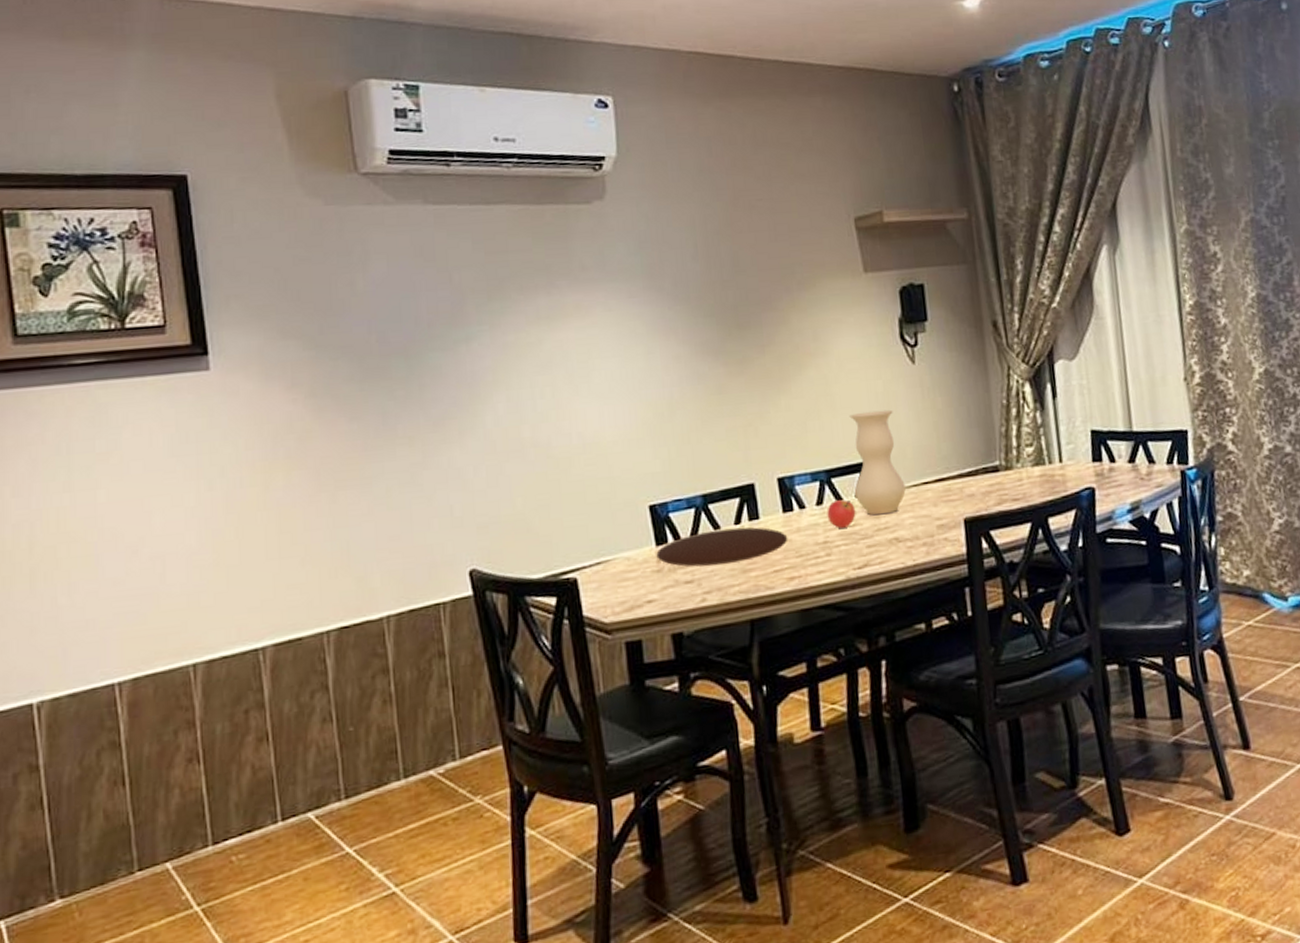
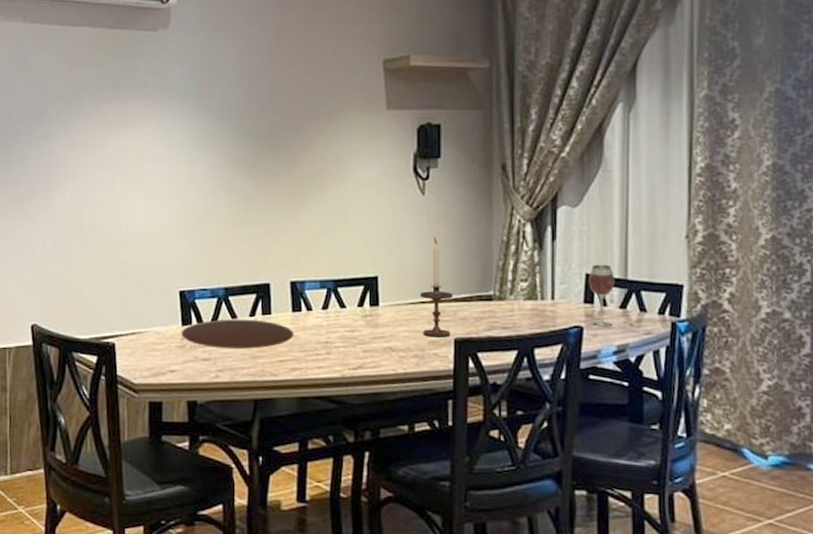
fruit: present [826,499,856,529] -> none [331,307,356,332]
vase: present [849,409,906,516] -> none [357,233,403,325]
candlestick: none [922,407,960,521] -> present [420,235,453,337]
wineglass: none [1094,417,1124,486] -> present [589,264,615,327]

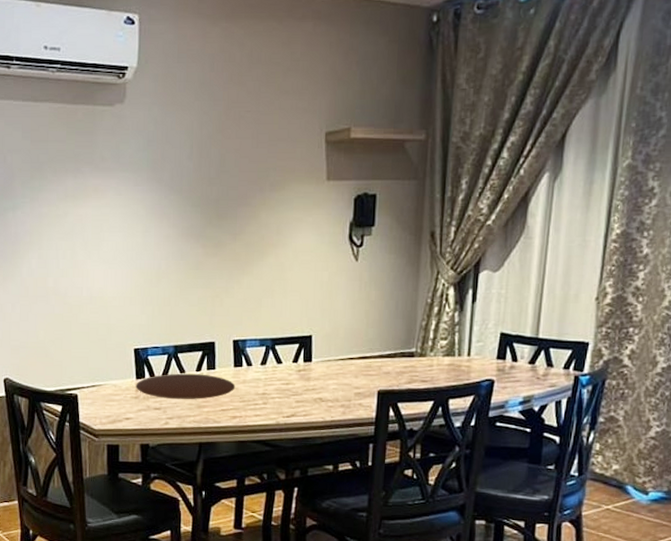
candlestick: present [420,235,453,337] -> none [349,298,379,389]
wineglass: present [589,264,615,327] -> none [502,324,527,381]

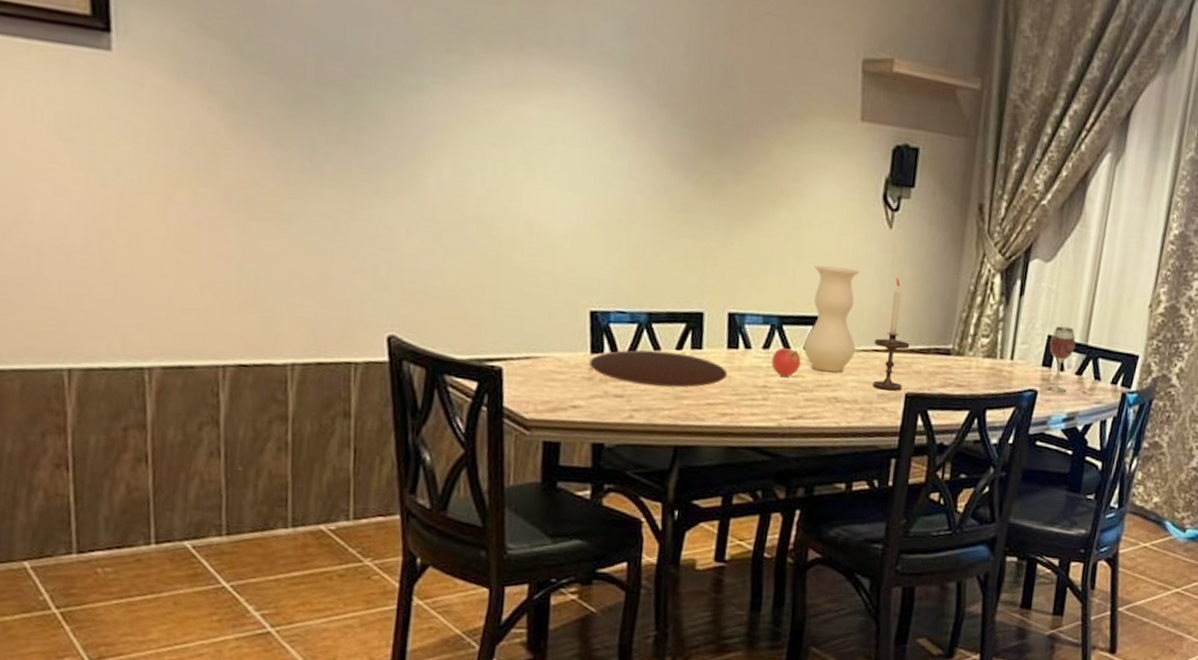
fruit: none [268,363,291,385] -> present [771,348,801,377]
vase: none [292,296,334,379] -> present [803,265,859,373]
candlestick: none [349,298,379,389] -> present [873,276,910,391]
wineglass: none [502,324,527,381] -> present [1046,326,1076,393]

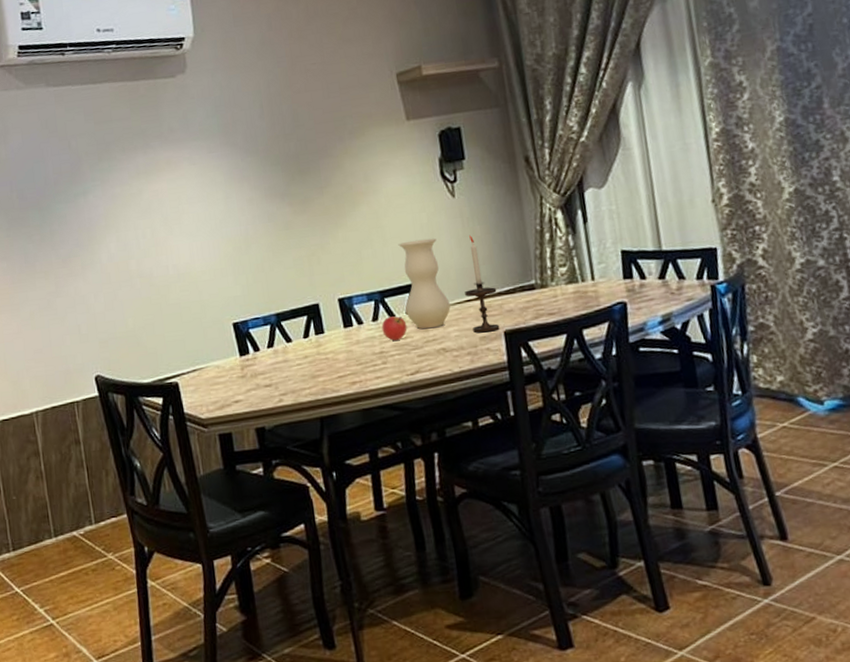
placemat: present [589,349,728,388] -> none [240,340,350,374]
wineglass: present [1046,326,1076,393] -> none [624,238,655,300]

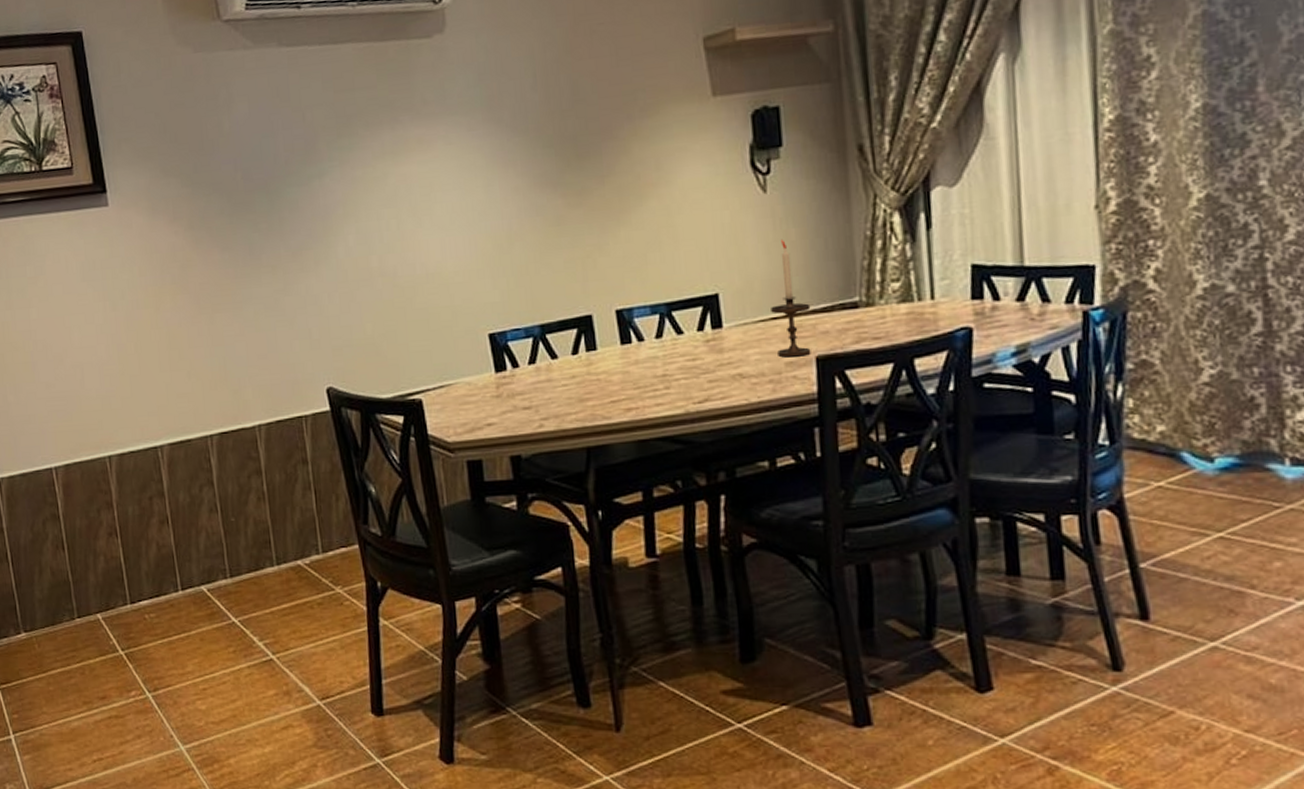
fruit: present [381,316,408,341] -> none [666,333,698,362]
vase: present [398,238,451,330] -> none [692,241,752,351]

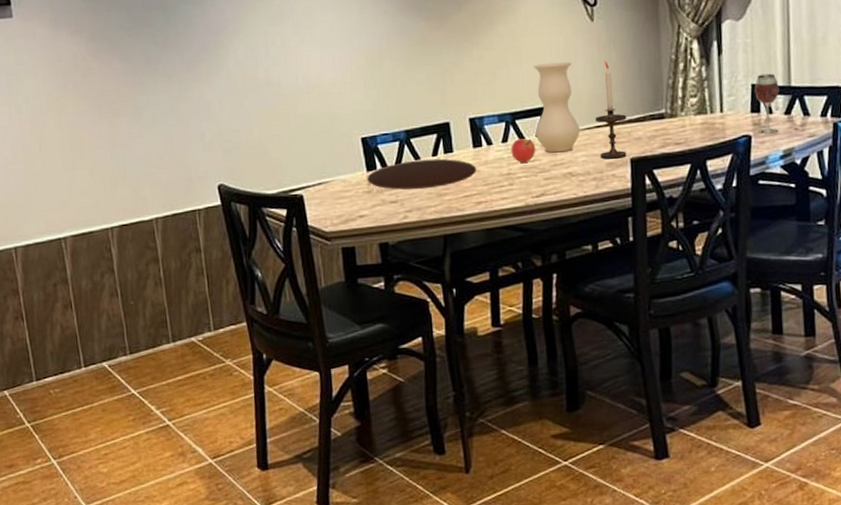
placemat: none [495,357,626,394] -> present [367,158,477,190]
fruit: none [666,333,698,362] -> present [511,138,536,163]
vase: none [692,241,752,351] -> present [533,61,580,153]
wineglass: none [975,250,1009,326] -> present [755,73,779,134]

